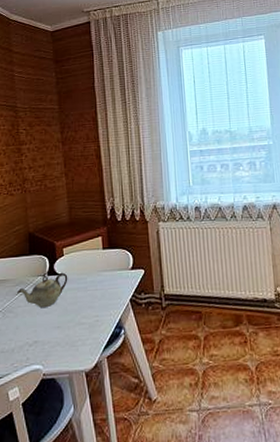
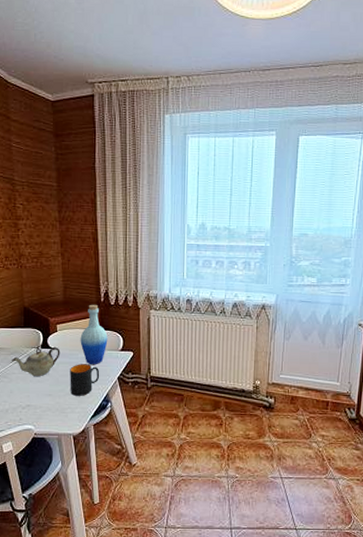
mug: none [79,288,111,326] -> present [70,364,100,396]
bottle: none [88,222,117,289] -> present [80,304,108,365]

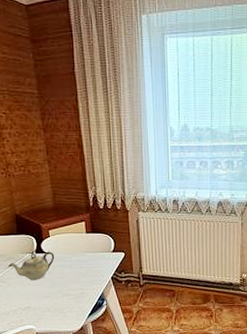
mug: present [70,364,100,396] -> none [65,266,94,296]
bottle: present [80,304,108,365] -> none [72,209,100,267]

